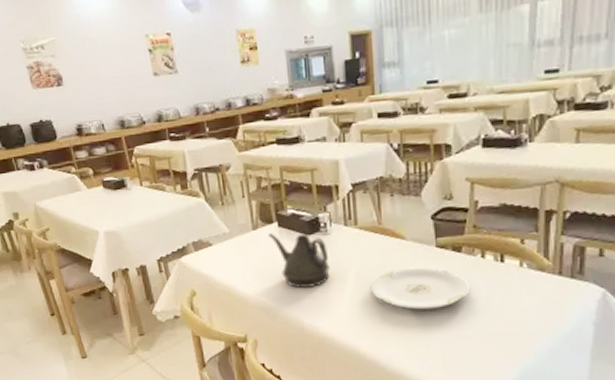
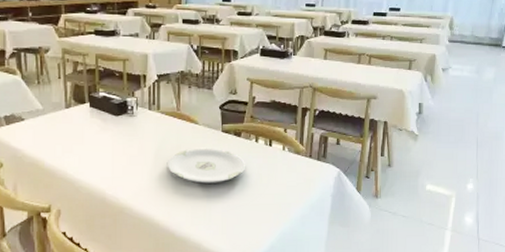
teapot: present [268,232,330,288] -> none [80,111,133,162]

